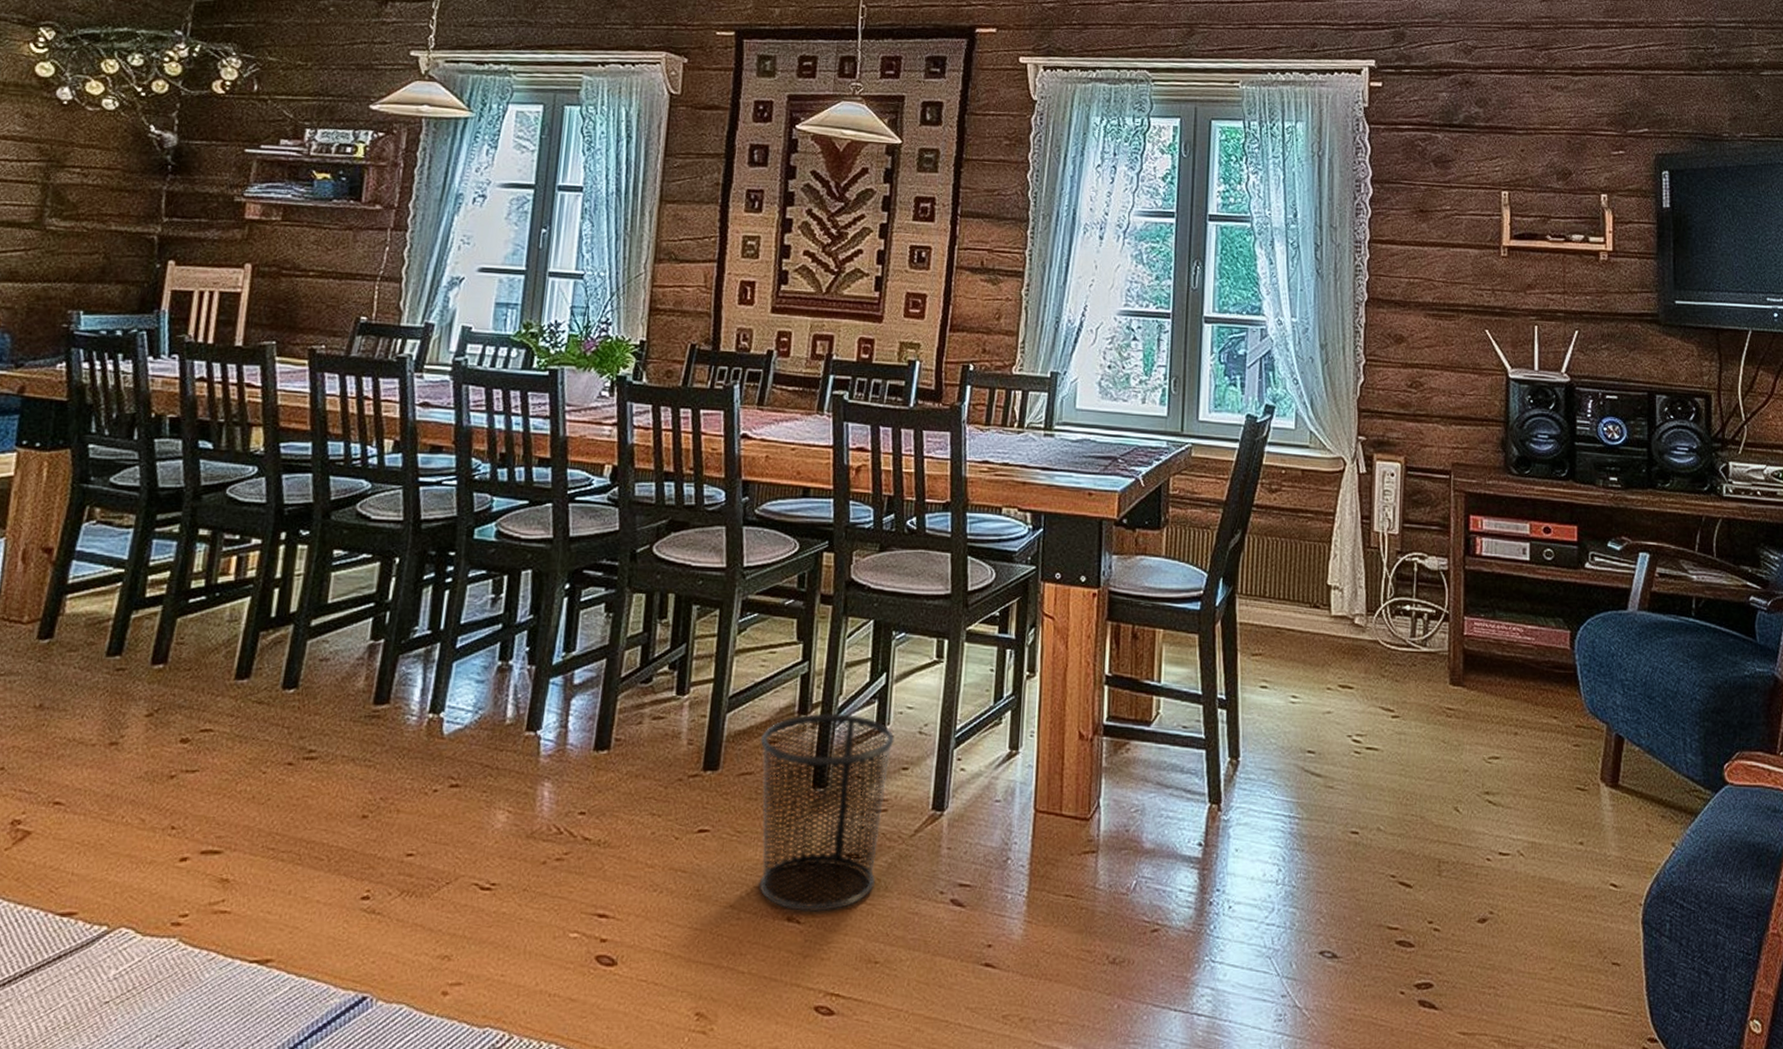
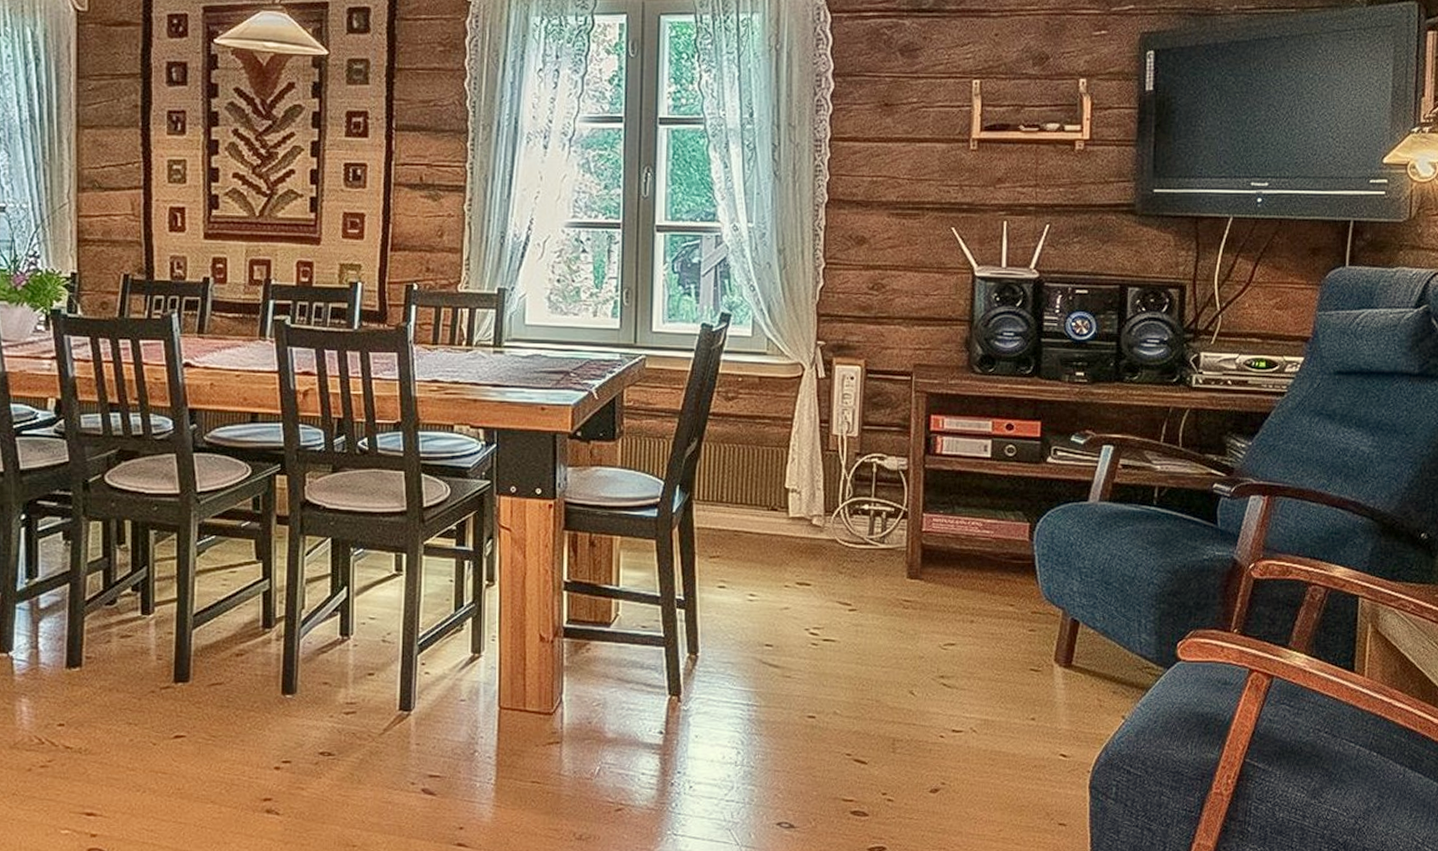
waste bin: present [759,713,895,912] -> none [227,626,359,804]

